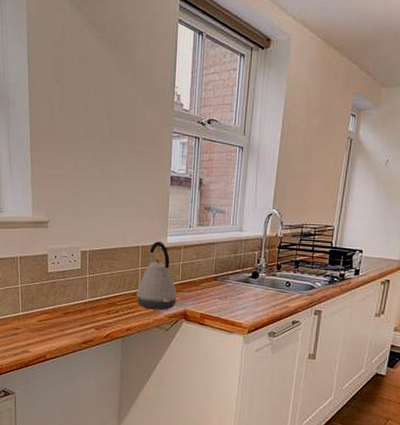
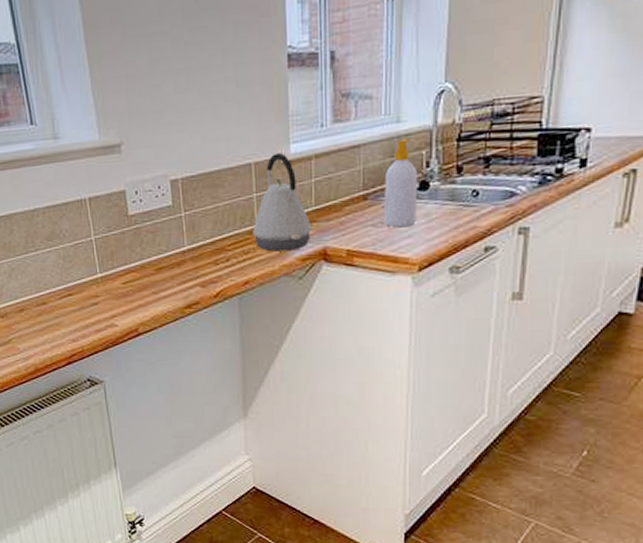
soap bottle: none [227,242,252,302] -> present [384,138,418,228]

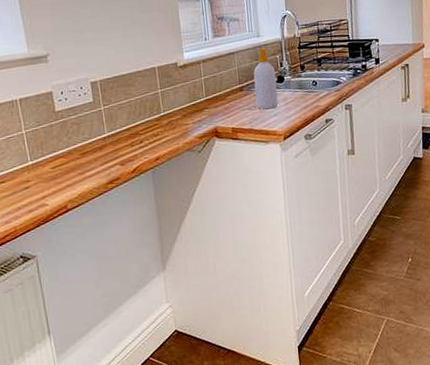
kettle: present [253,153,312,252] -> none [159,59,205,133]

